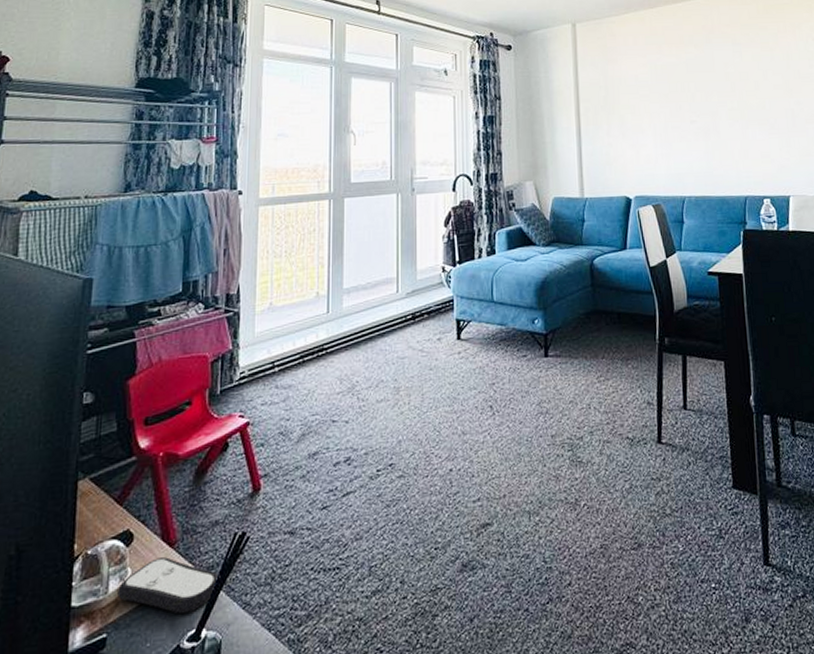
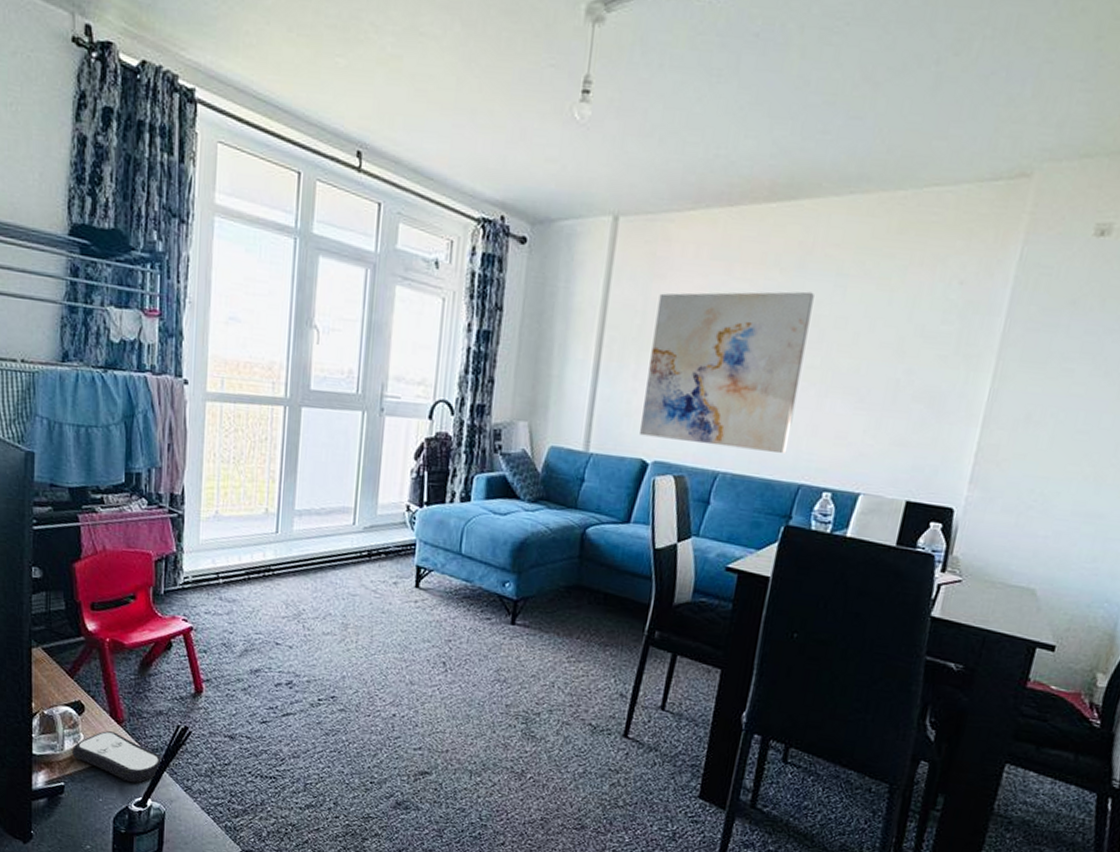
wall art: none [615,58,731,178] -> present [640,291,814,453]

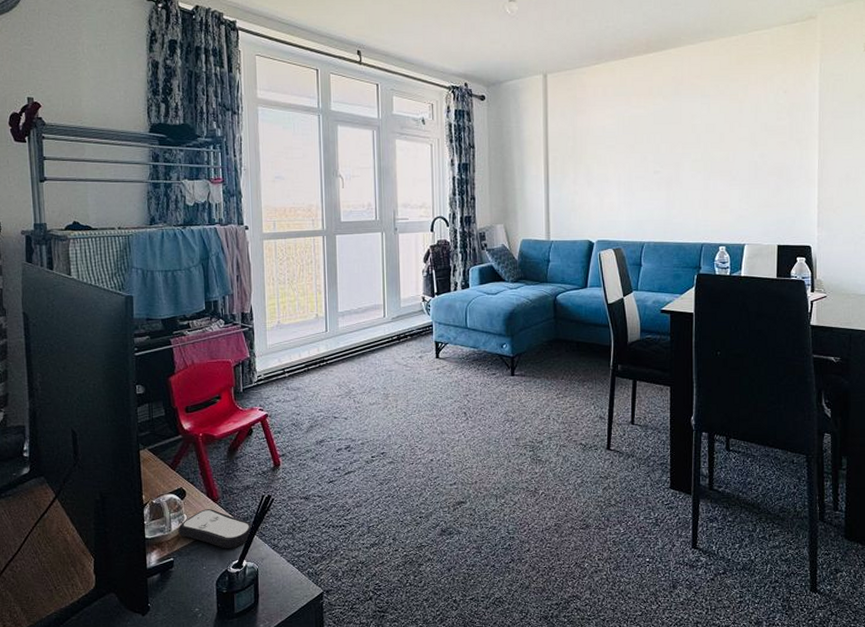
wall art: present [640,291,814,453] -> none [583,110,689,224]

